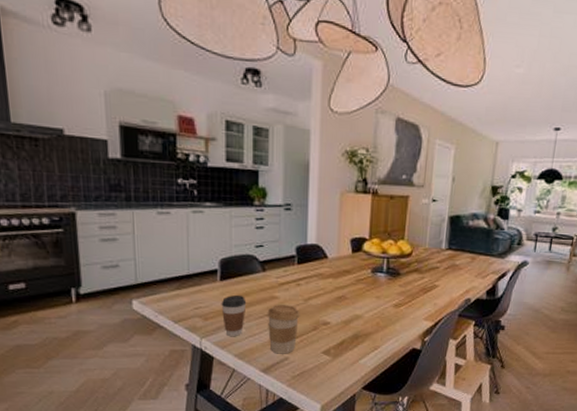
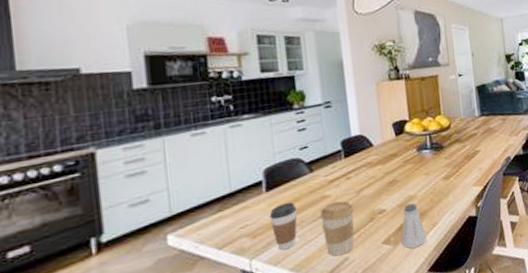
saltshaker: none [340,322,367,364] -> present [401,203,427,248]

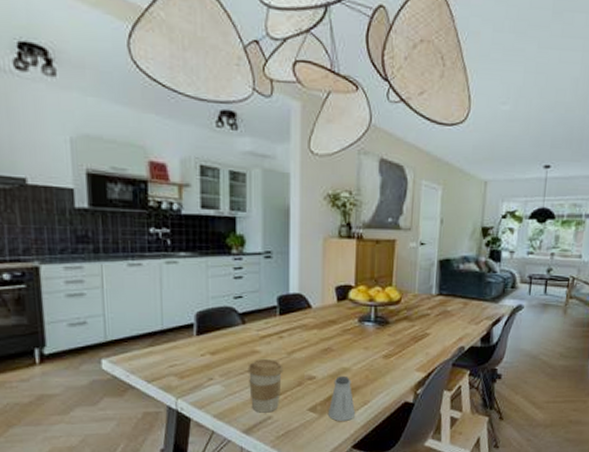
coffee cup: present [269,202,297,250] -> none [198,350,226,396]

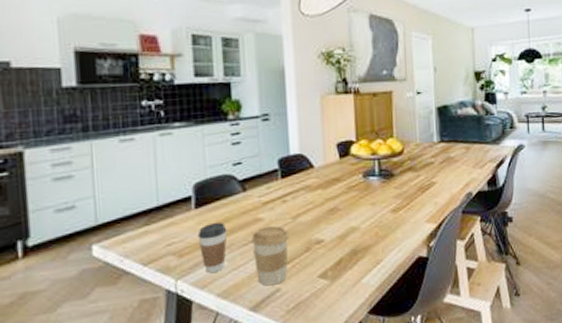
coffee cup: none [198,350,226,396] -> present [197,222,227,274]
saltshaker: present [327,375,356,421] -> none [339,235,369,286]

